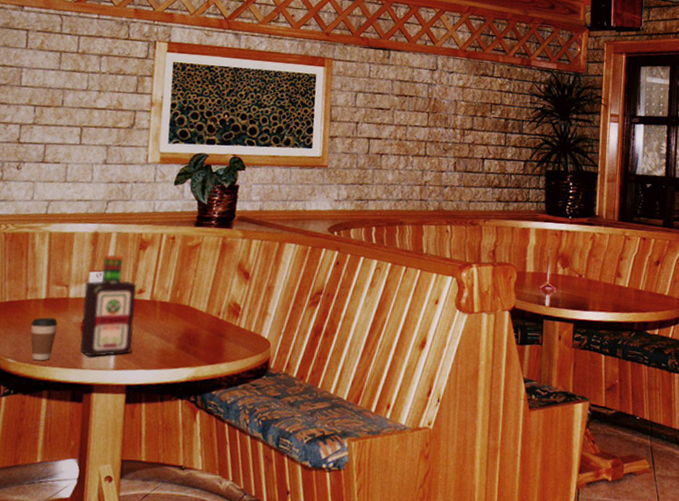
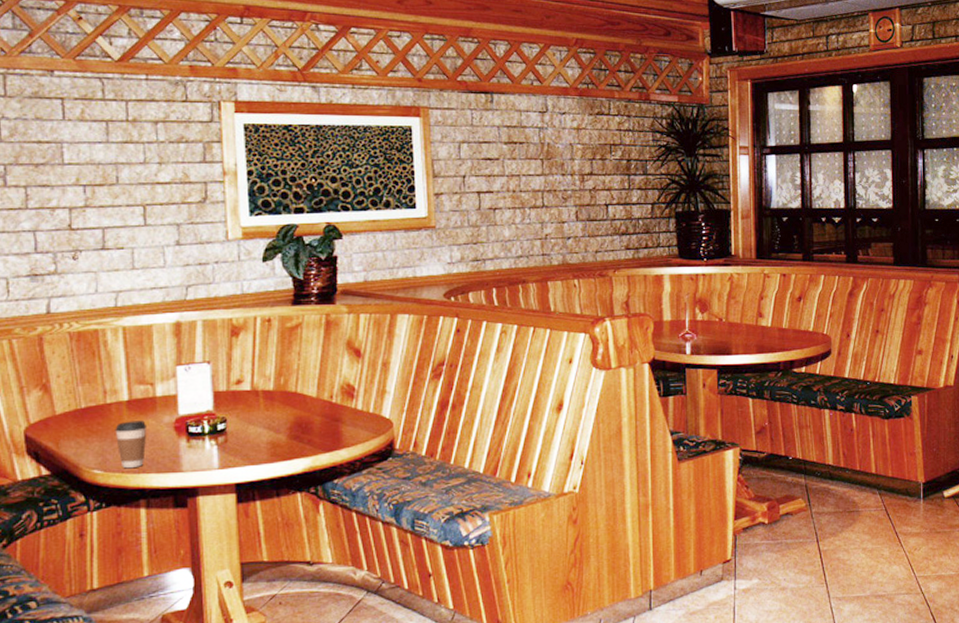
bottle: present [78,254,137,356] -> none [173,344,237,457]

